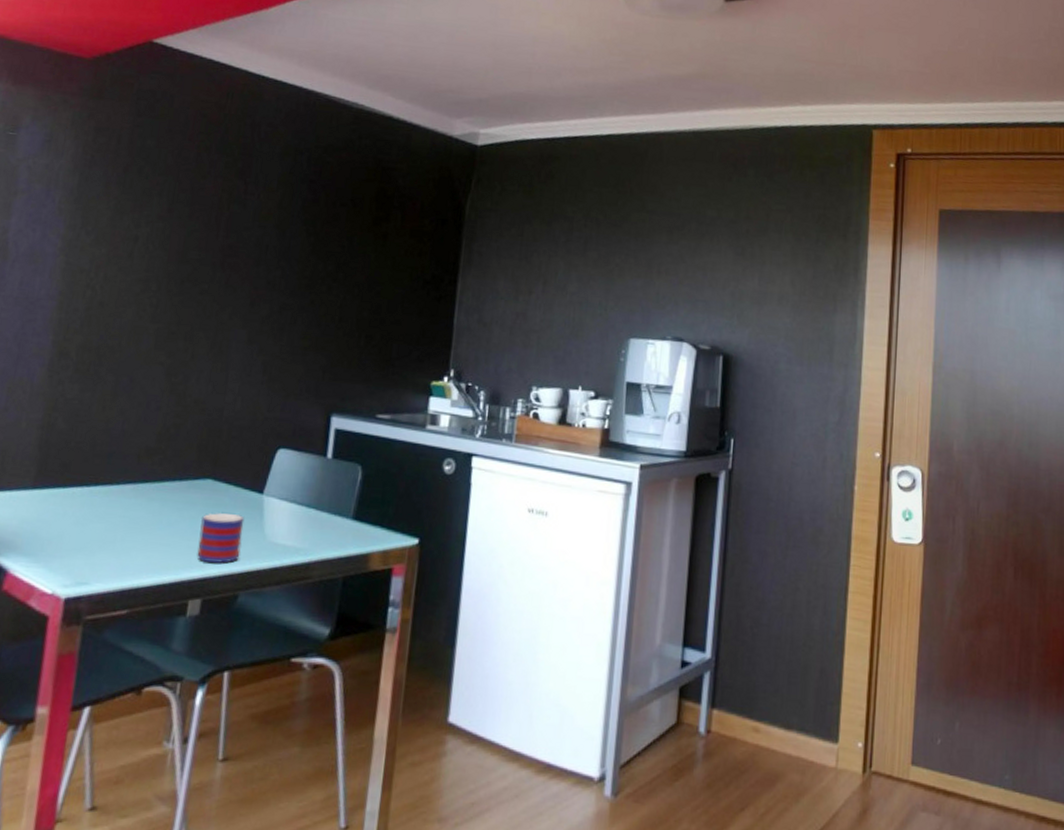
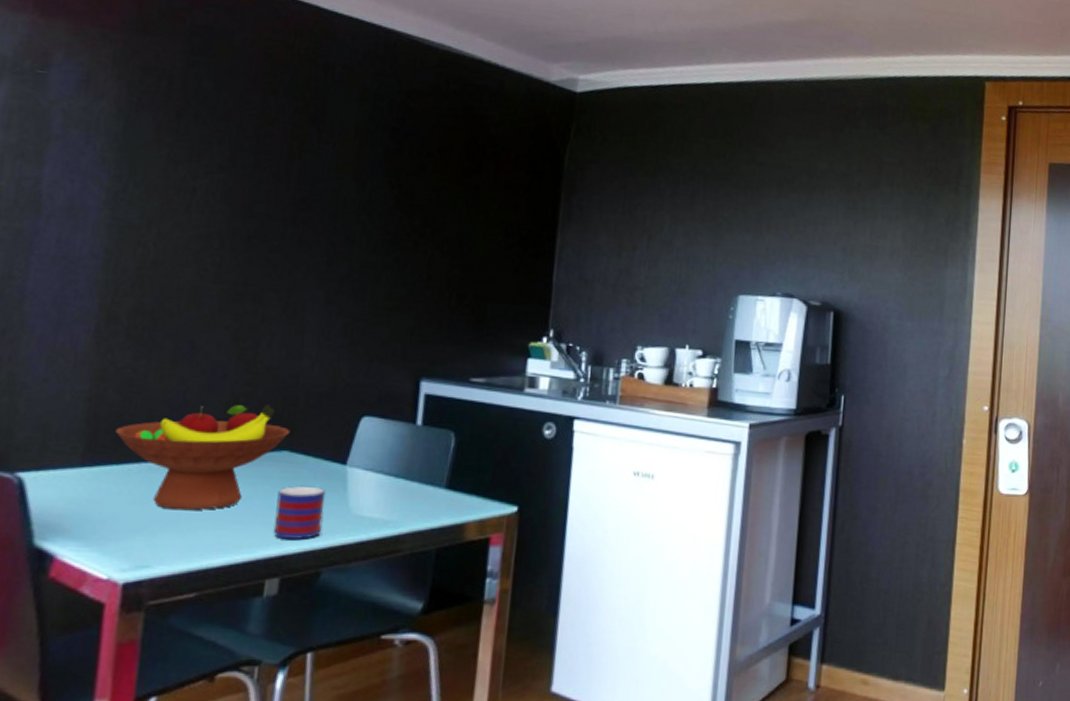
fruit bowl: none [63,435,214,533] -> present [116,404,291,511]

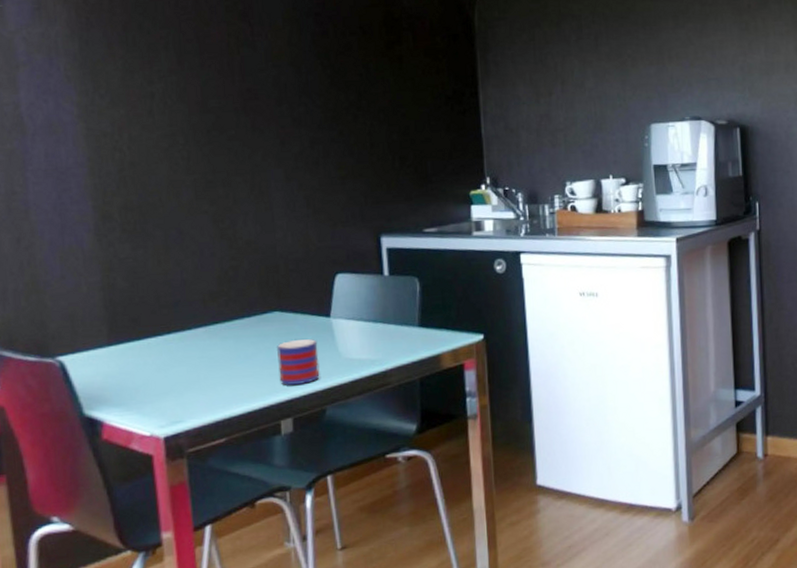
fruit bowl: present [116,404,291,511] -> none [131,273,277,373]

